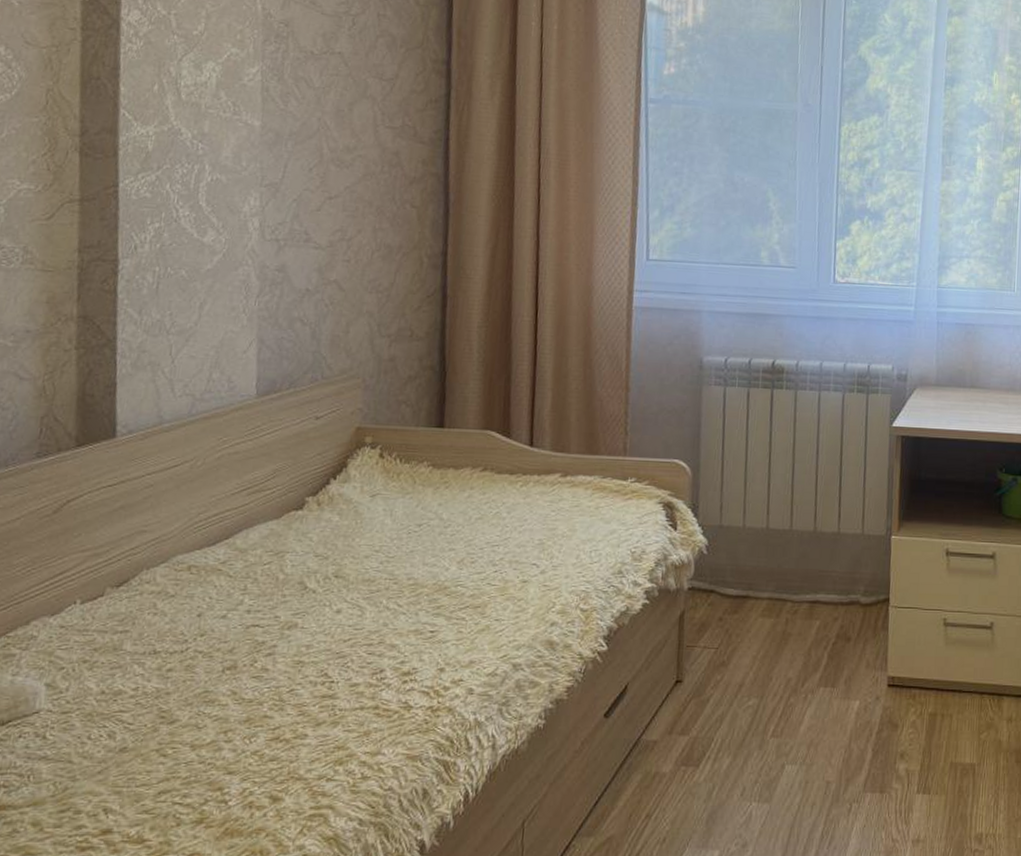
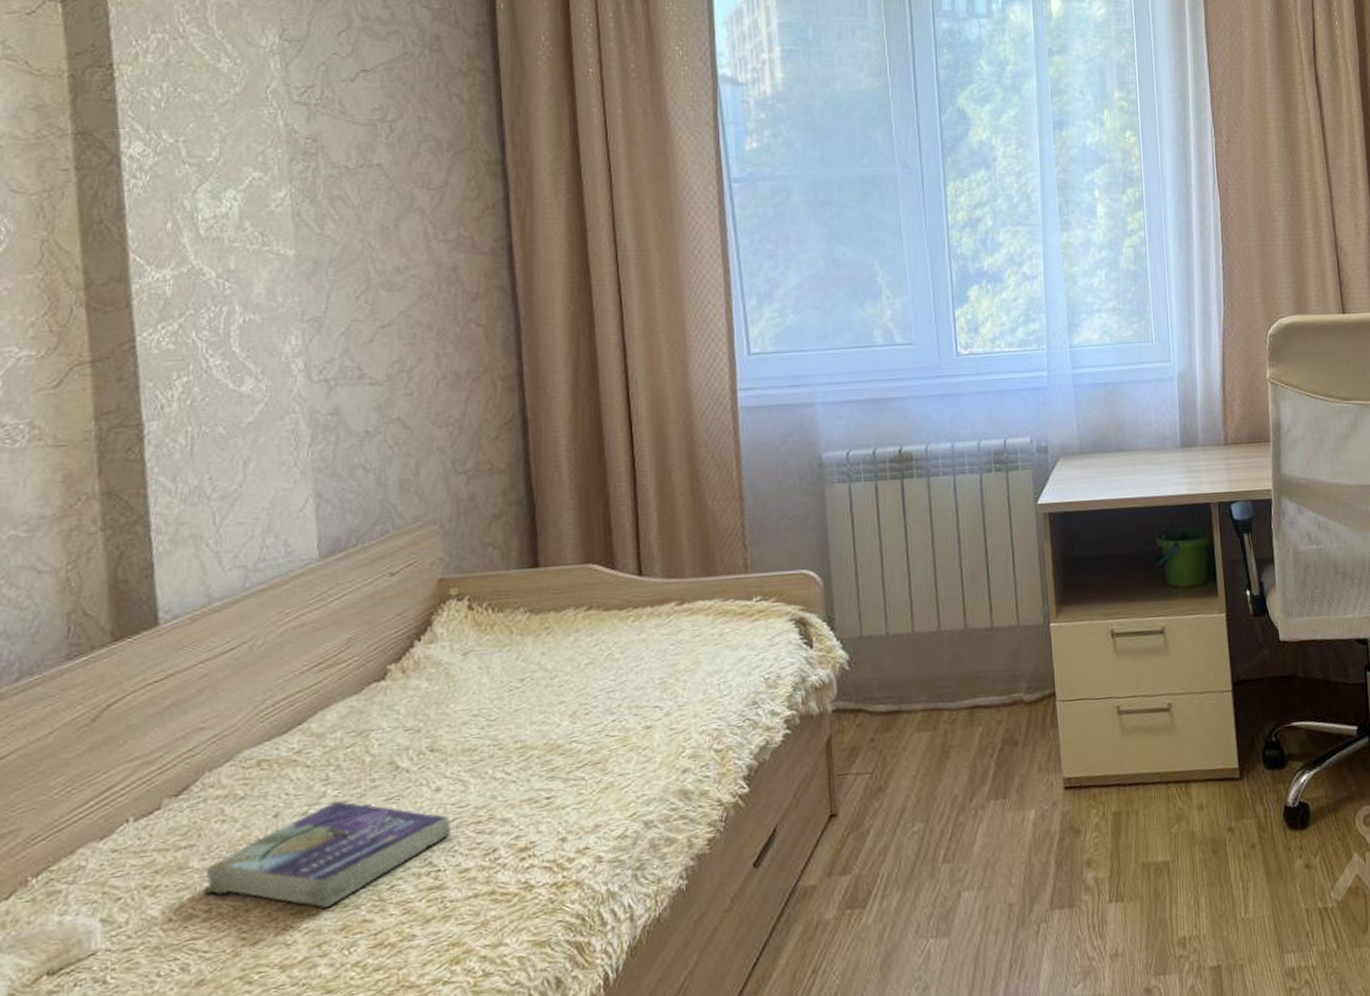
book: none [135,610,346,701] -> present [206,801,451,909]

